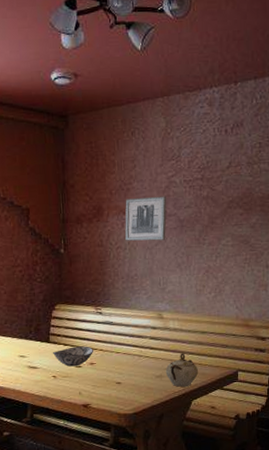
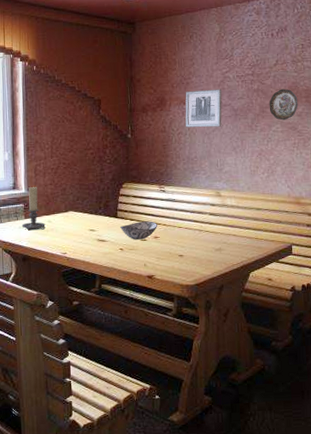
sugar bowl: present [165,353,199,387] -> none [224,228,256,260]
decorative plate: none [219,196,252,233] -> present [269,89,299,121]

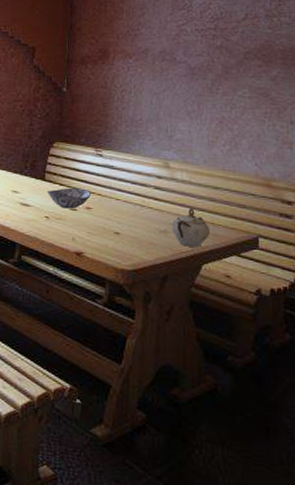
wall art: present [185,89,222,128] -> none [131,43,177,87]
sugar bowl: none [224,228,256,260] -> present [171,208,211,247]
decorative plate: present [269,89,299,121] -> none [234,47,273,85]

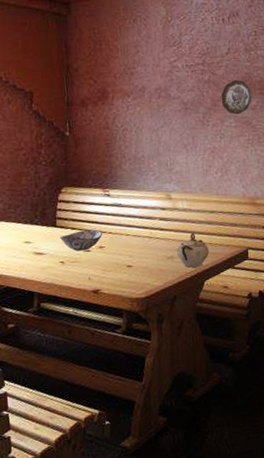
decorative plate: none [234,47,273,85] -> present [221,80,252,115]

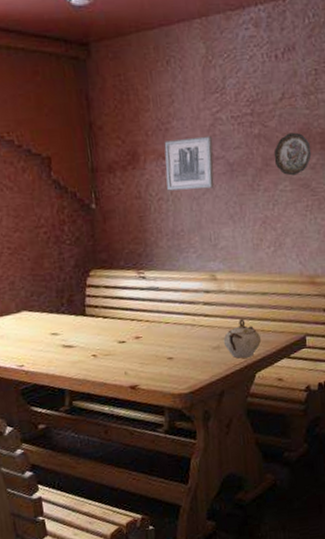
decorative bowl: present [59,229,103,251] -> none [89,317,139,343]
wall art: none [129,80,171,123] -> present [164,135,215,191]

